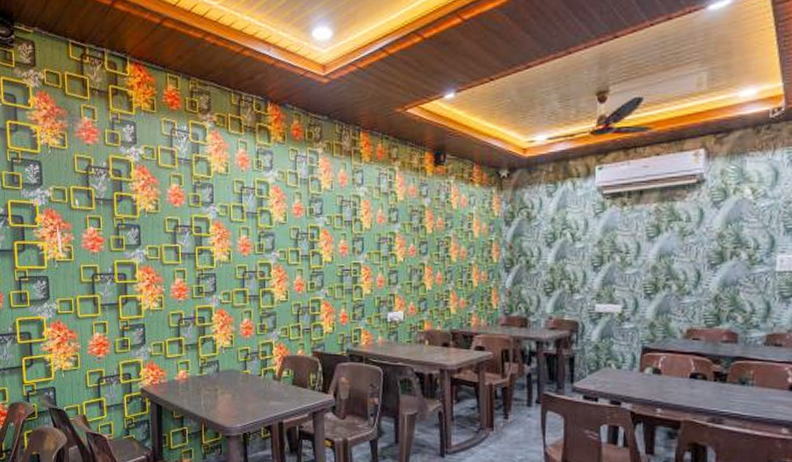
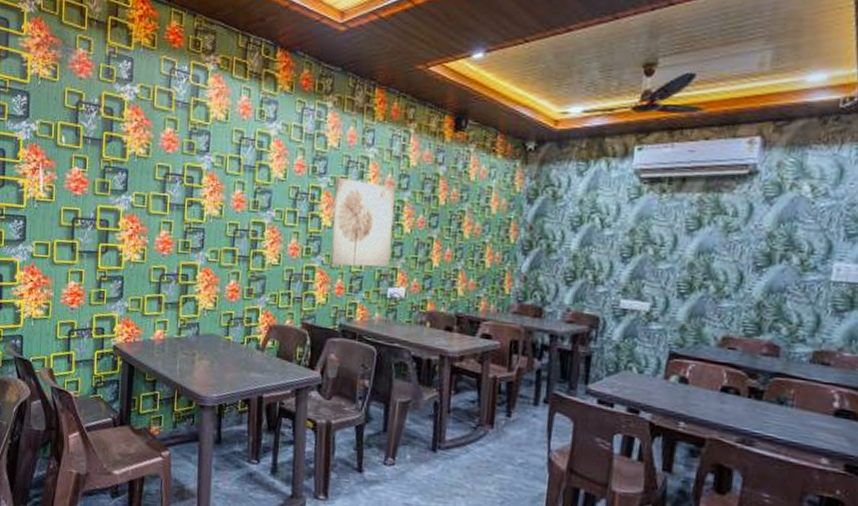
wall art: none [332,215,388,297] -> present [330,177,395,267]

